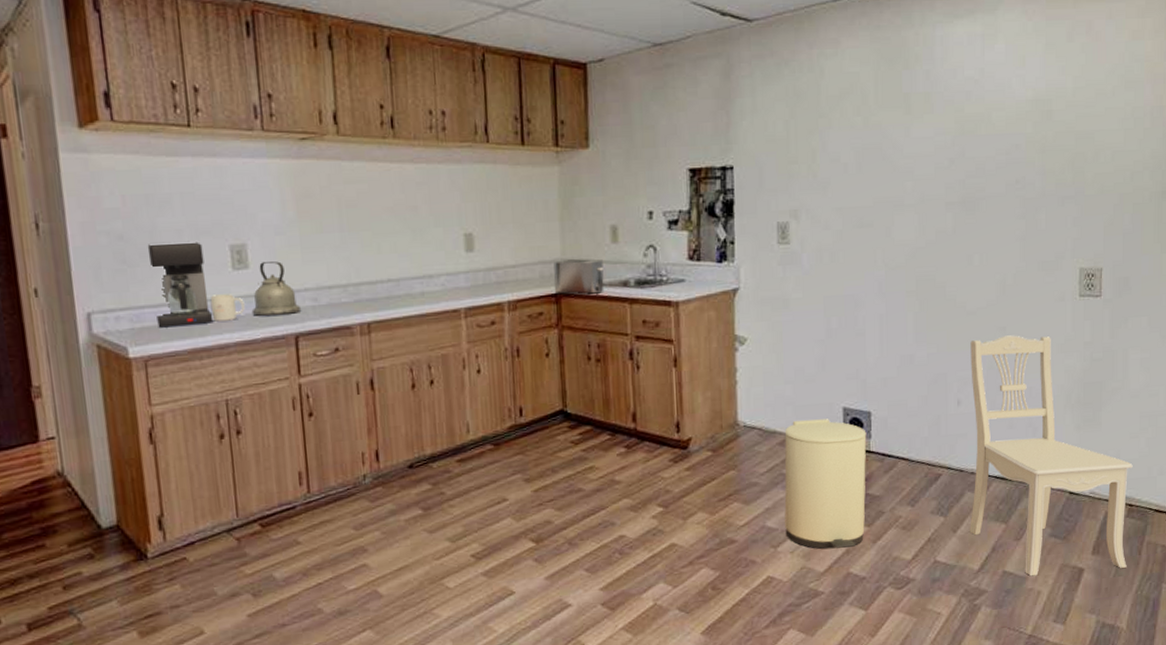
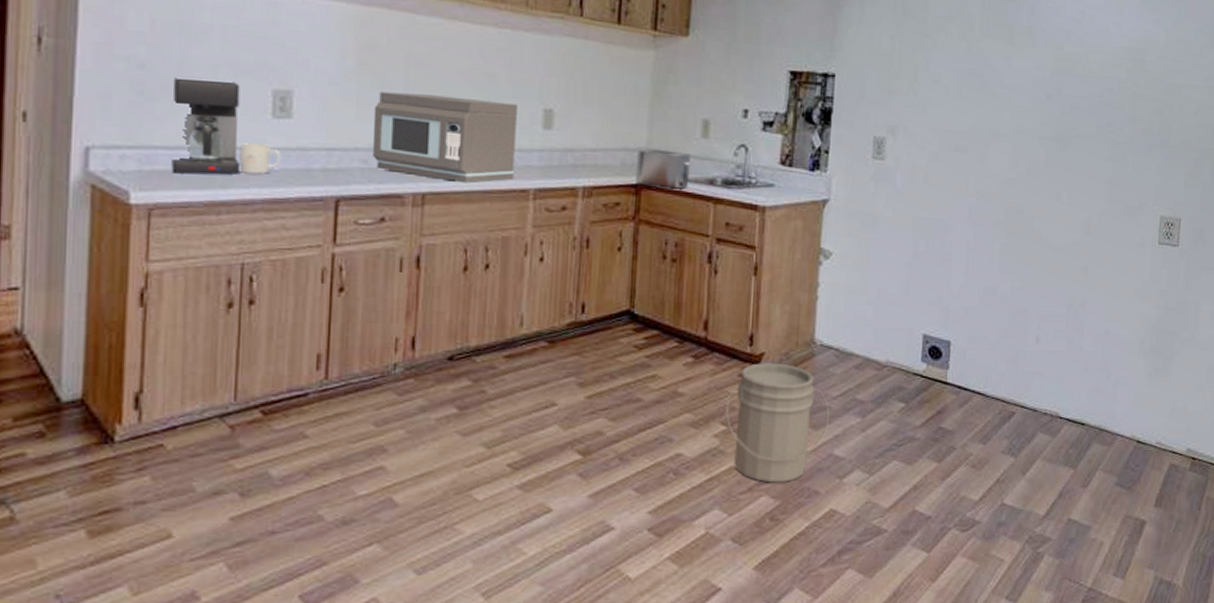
kettle: present [251,261,302,317] -> none [288,113,348,175]
microwave: none [316,231,445,310] -> present [372,91,517,184]
bucket: none [660,446,758,556] -> present [725,363,829,483]
pedal bin: present [784,419,867,549] -> none [853,343,945,484]
dining chair: present [969,335,1133,577] -> none [1038,276,1198,526]

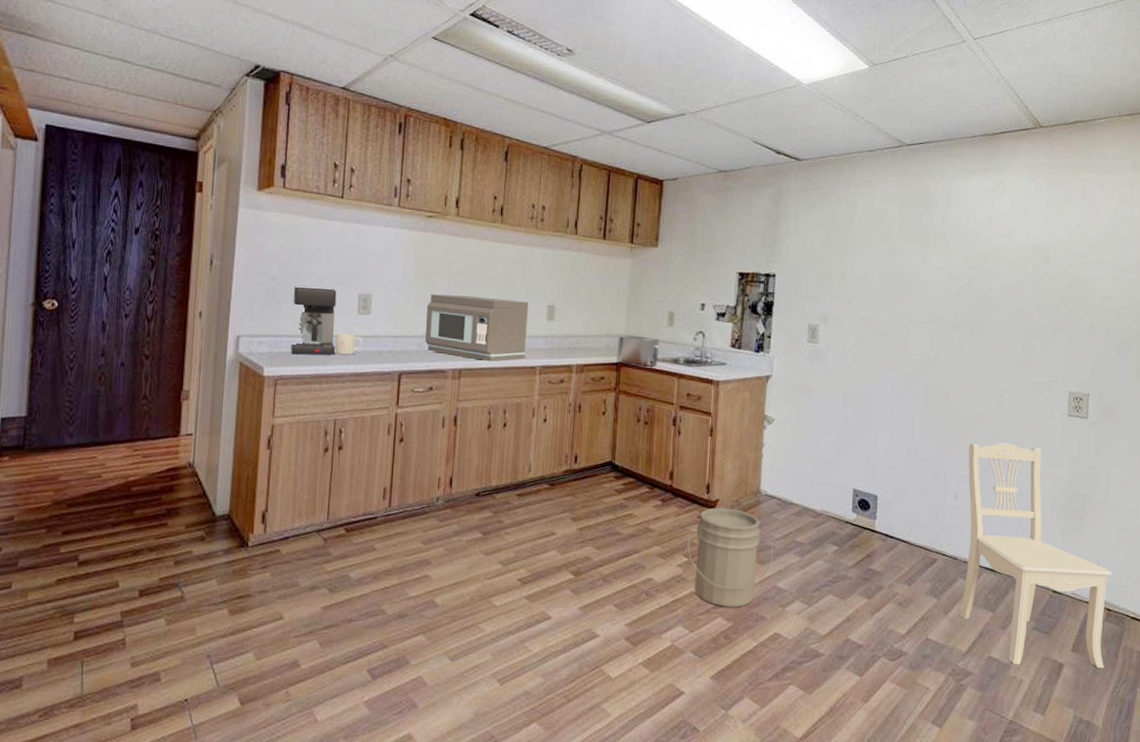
dining chair: none [1038,276,1198,526] -> present [960,443,1112,668]

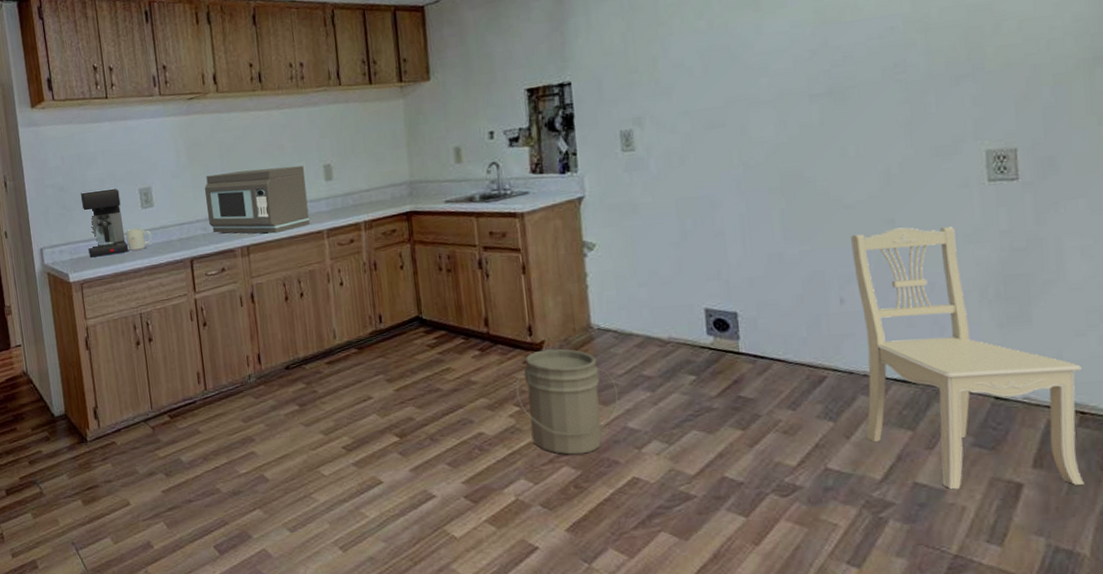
toaster: present [616,335,659,368] -> none [403,178,451,213]

